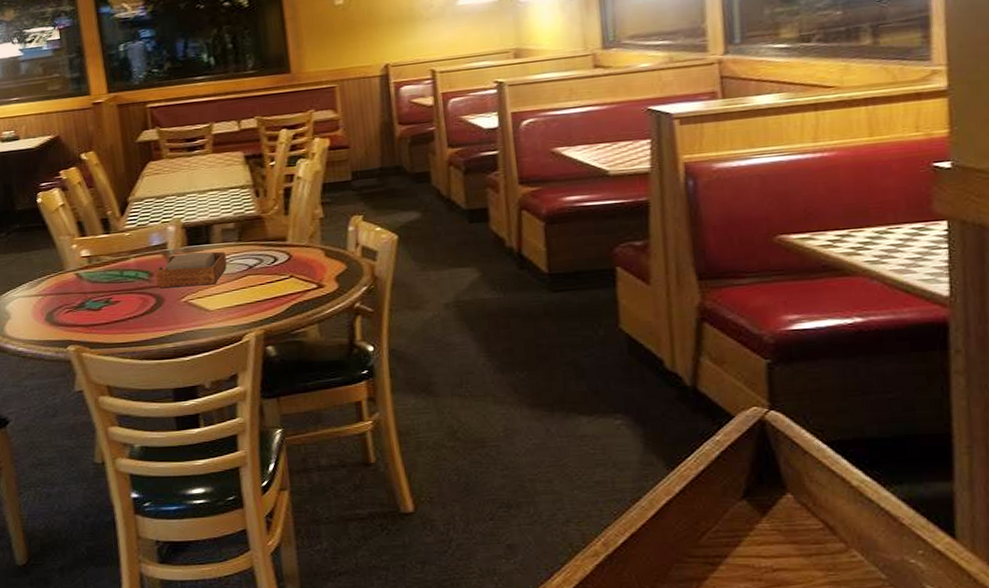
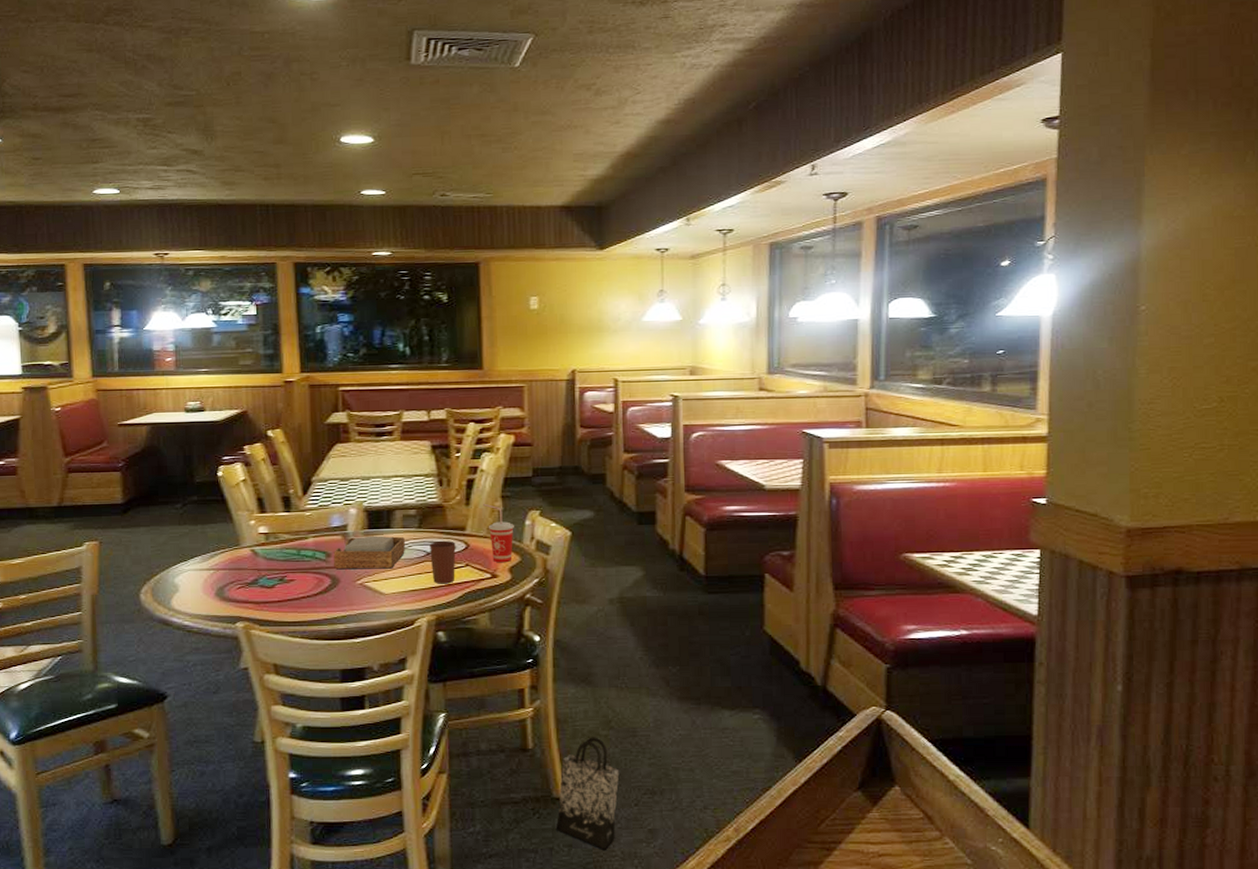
cup: none [251,252,280,298] -> present [430,540,456,584]
beverage cup: none [303,211,338,272] -> present [483,503,514,563]
shopping bag: none [406,449,471,568] -> present [555,737,620,851]

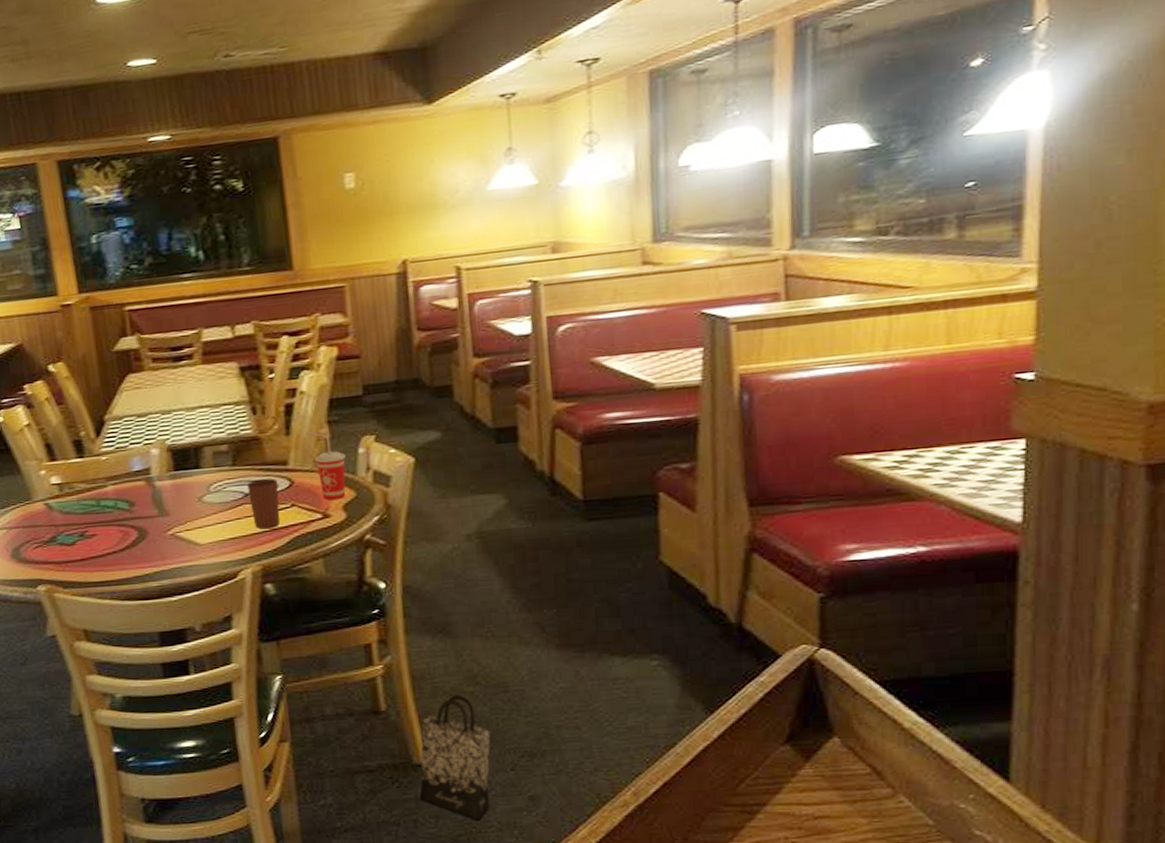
napkin holder: present [334,535,406,570] -> none [137,477,220,519]

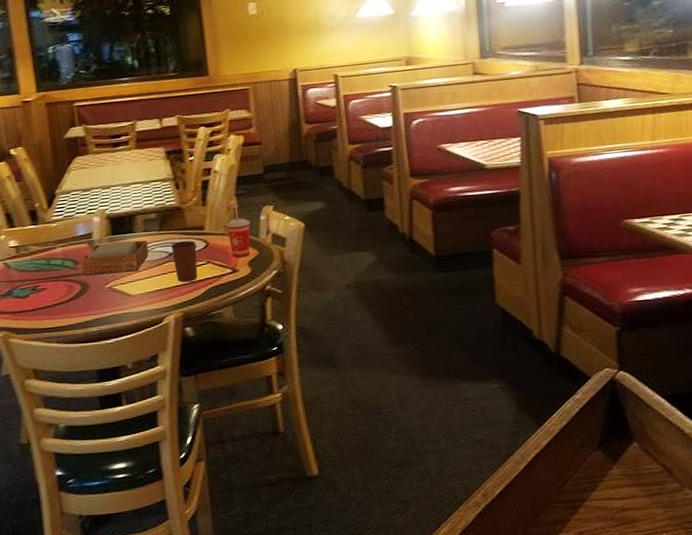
napkin holder: none [137,477,220,519] -> present [81,239,149,275]
shopping bag: present [419,694,491,822] -> none [311,416,369,524]

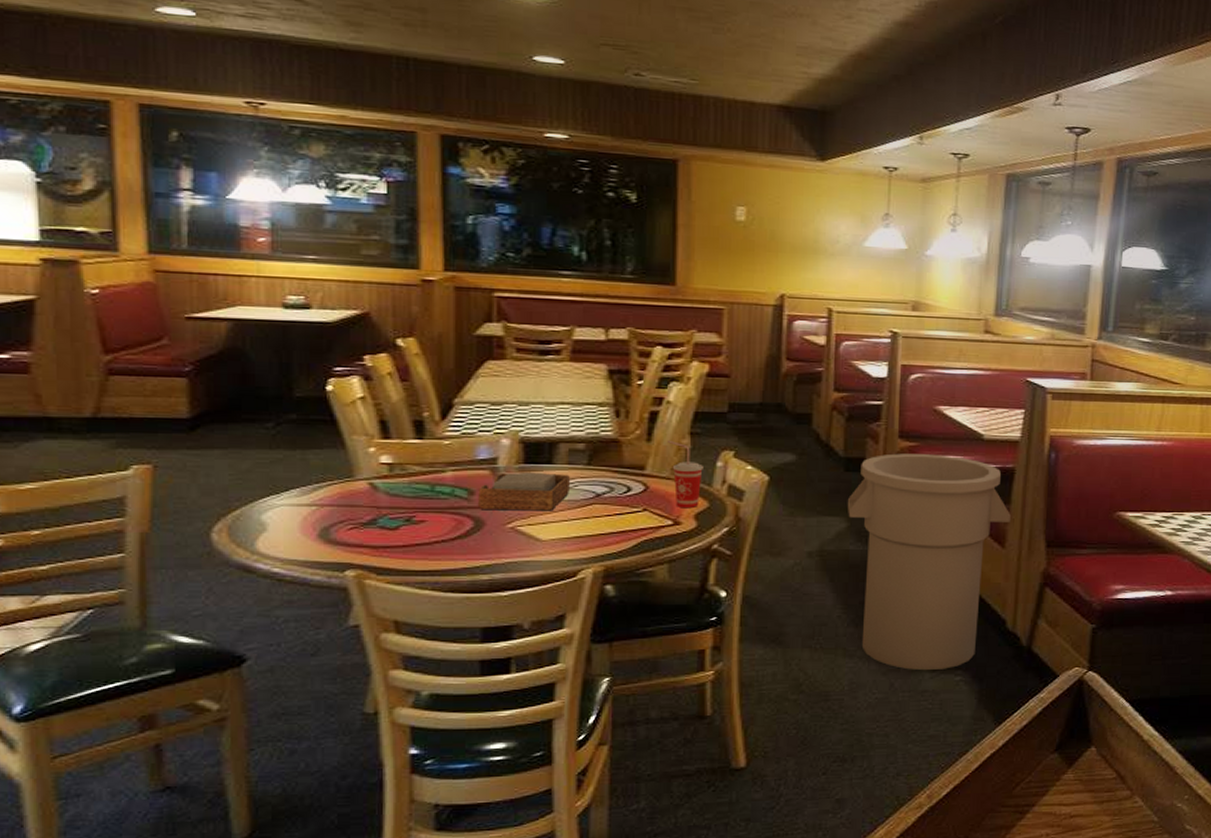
cup: present [171,240,198,282] -> none [600,480,632,531]
trash can: none [373,187,523,381] -> present [847,453,1011,671]

